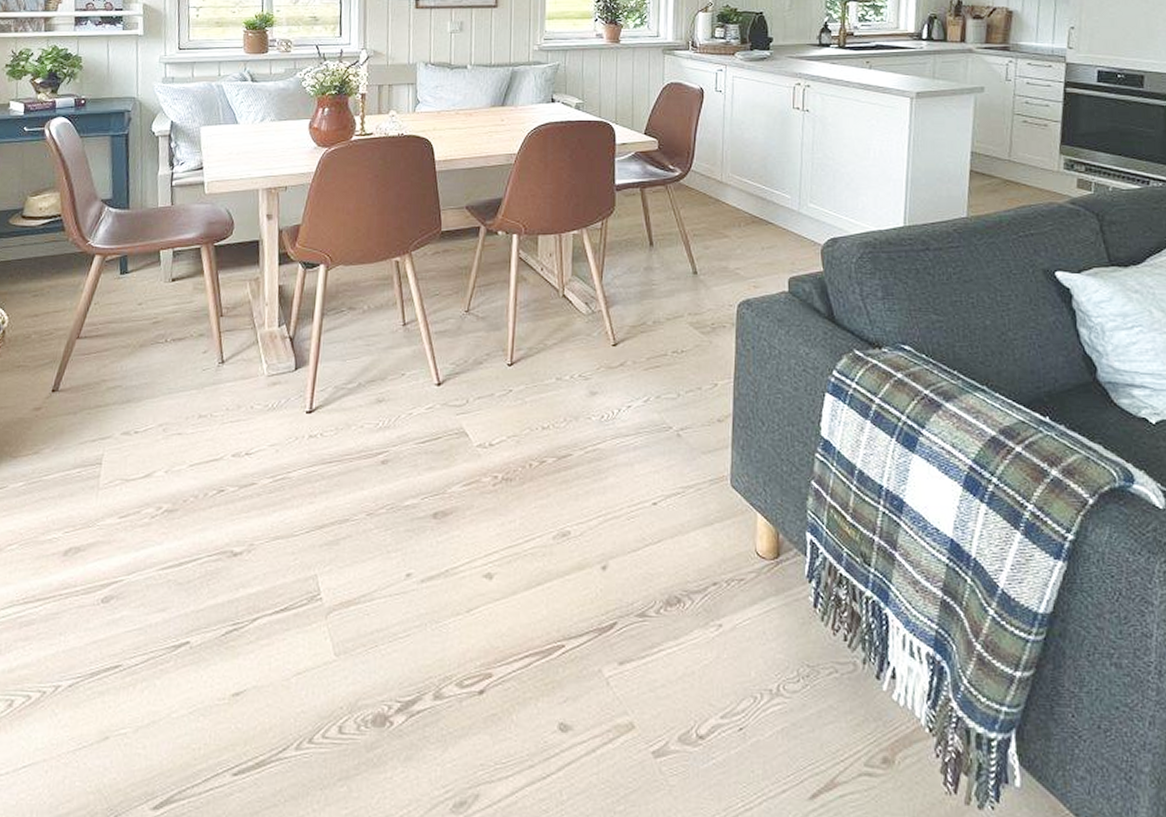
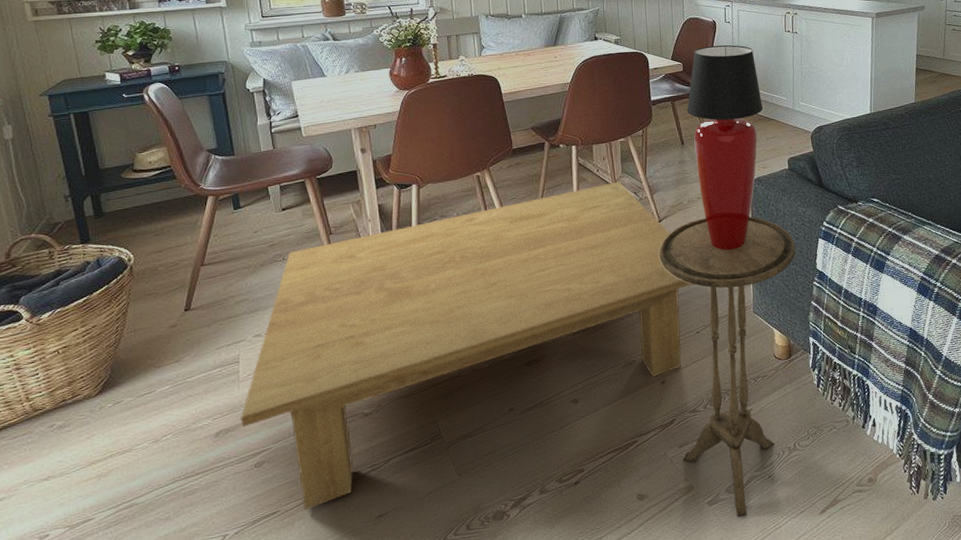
coffee table: none [94,286,653,670] -> present [241,181,694,510]
side table: none [611,347,793,783] -> present [659,216,796,518]
table lamp: none [659,119,758,395] -> present [686,45,763,251]

